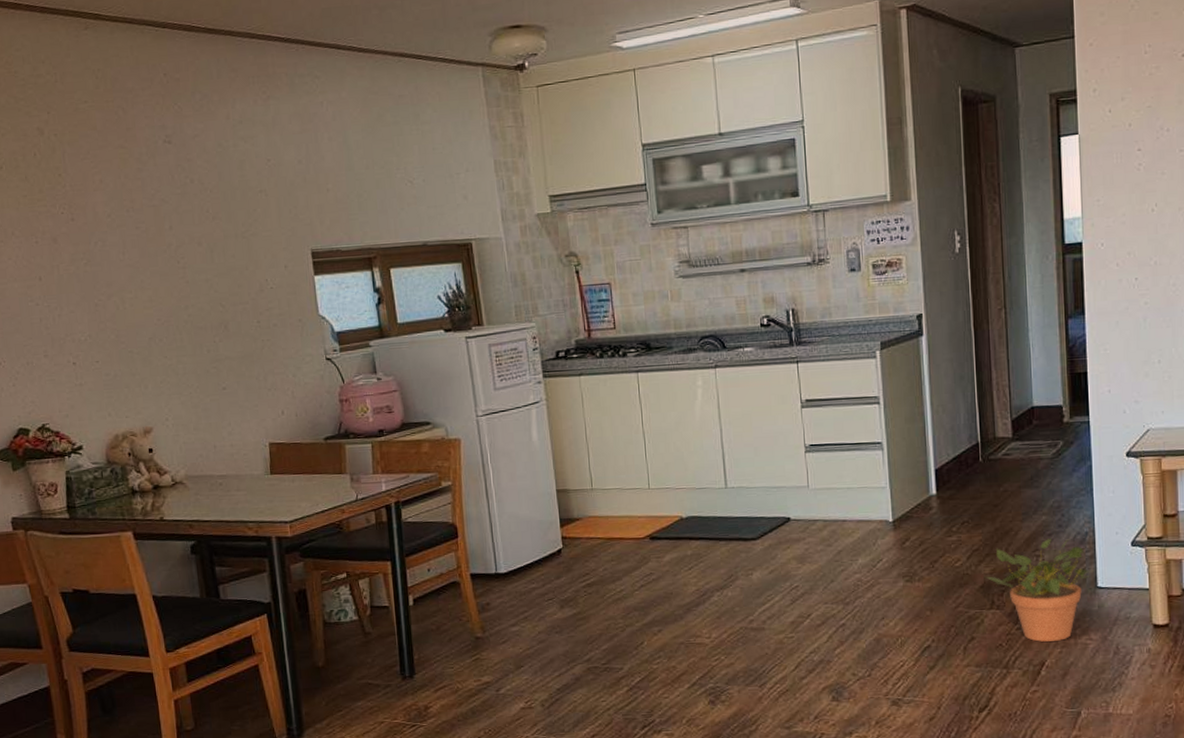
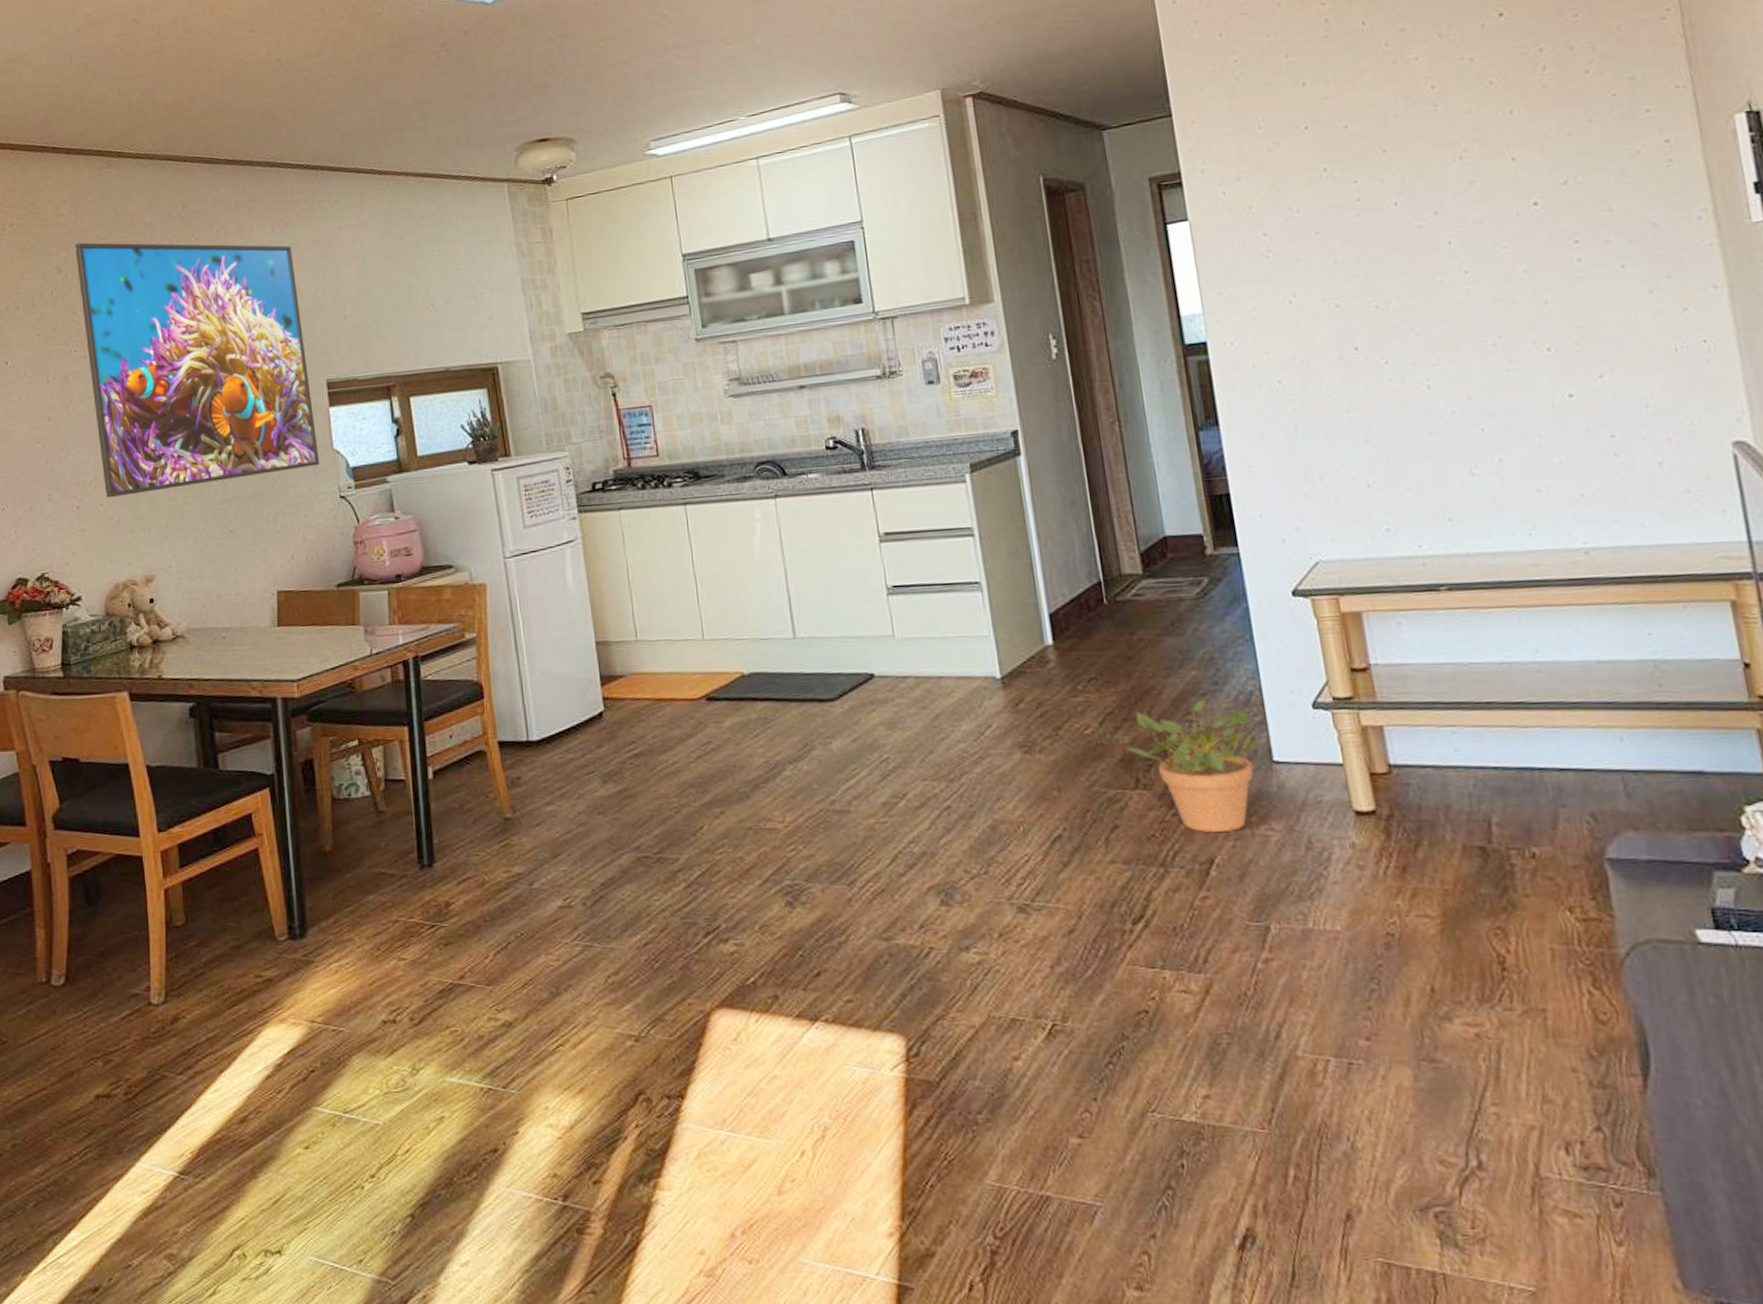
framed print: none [56,105,307,356] -> present [75,242,320,498]

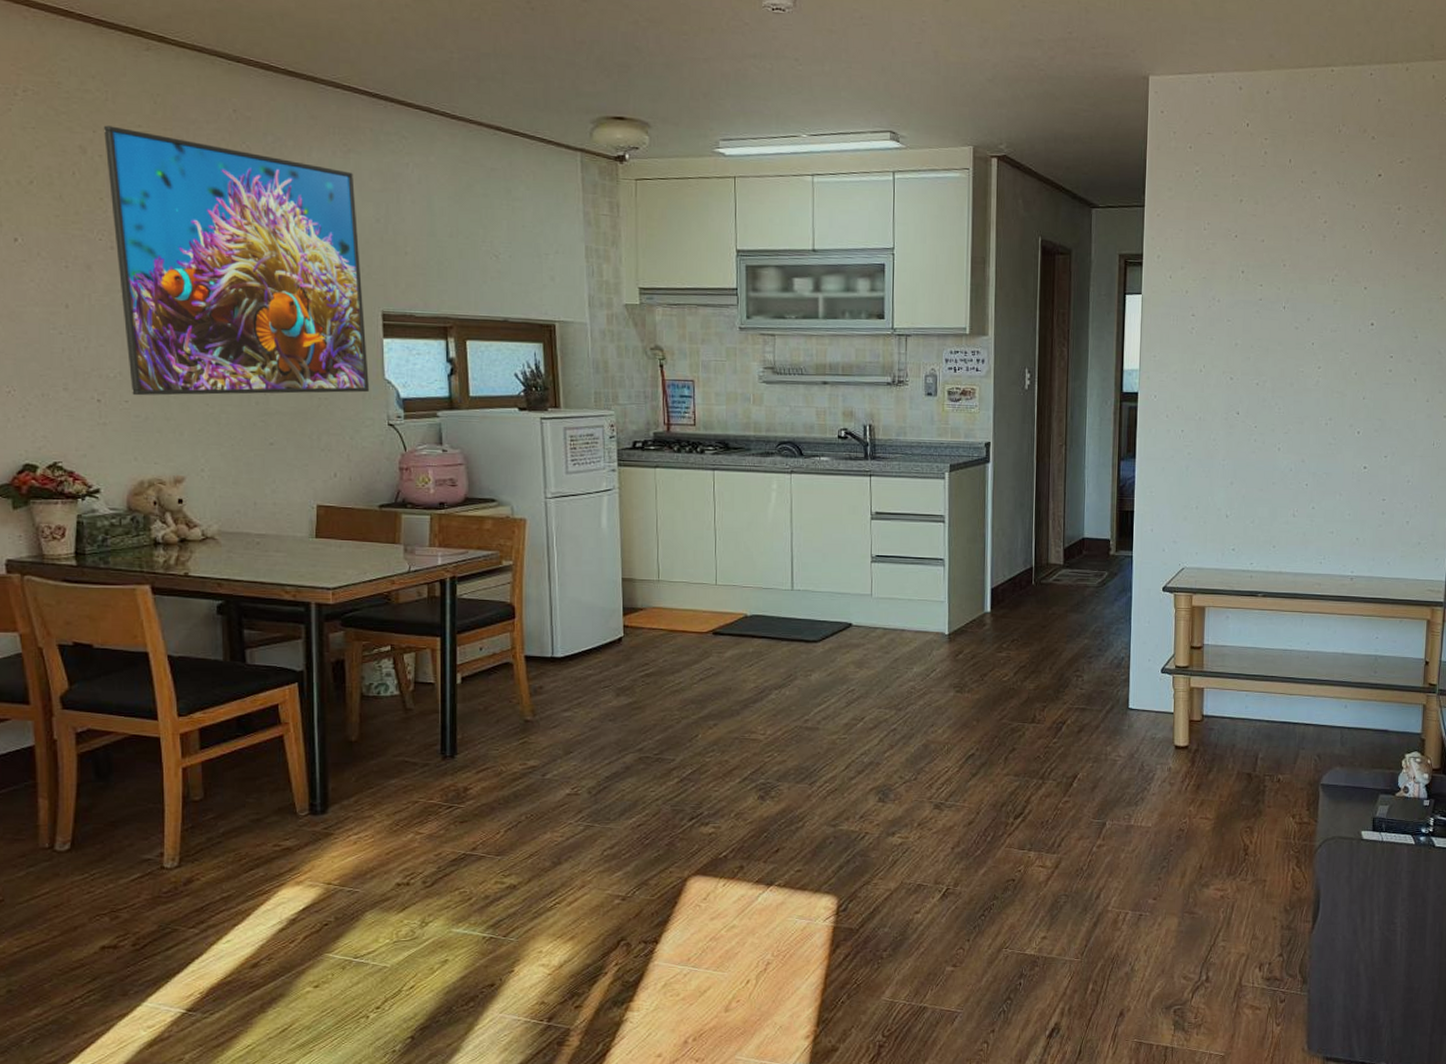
potted plant: present [1124,699,1267,833] -> none [1029,661,1127,757]

